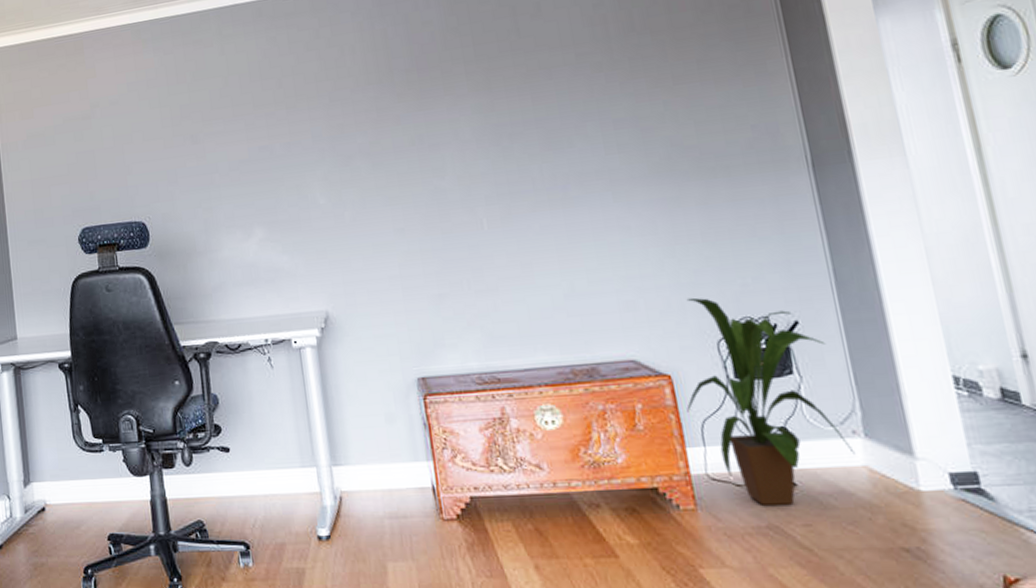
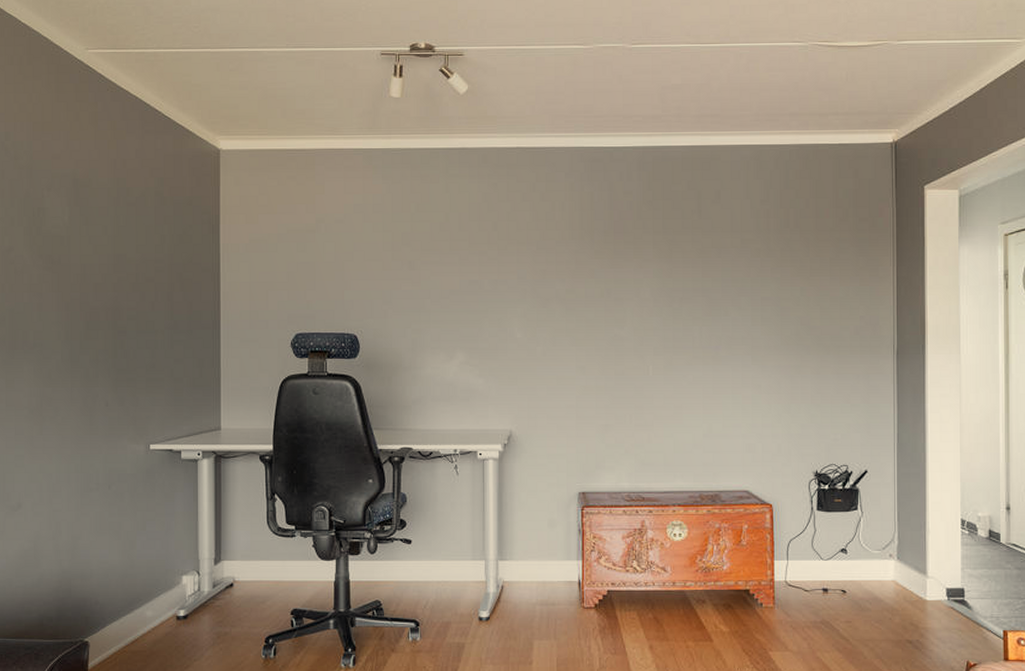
house plant: present [686,297,855,505] -> none [779,446,889,606]

